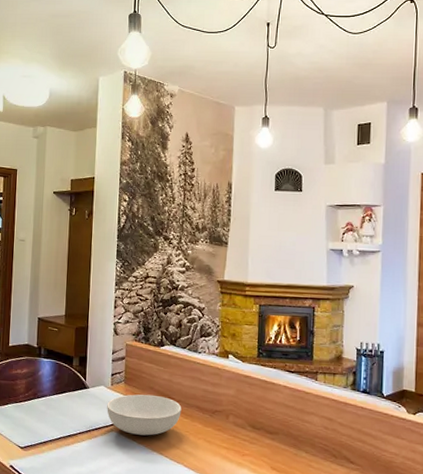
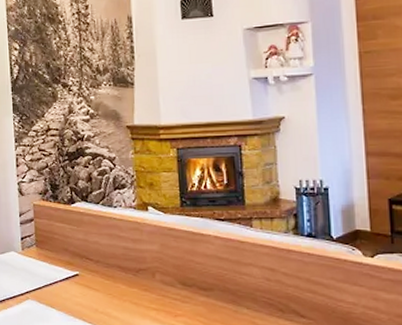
serving bowl: present [107,394,182,436] -> none [20,257,102,302]

